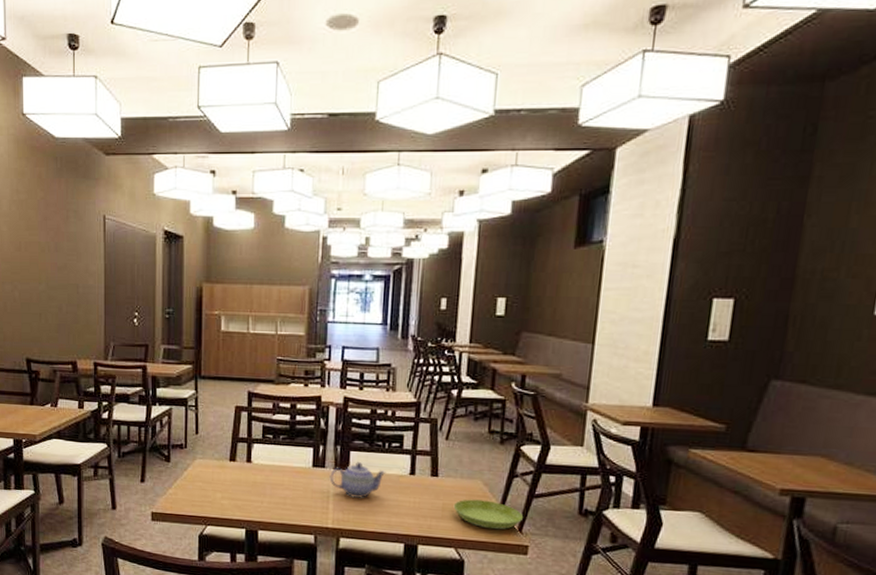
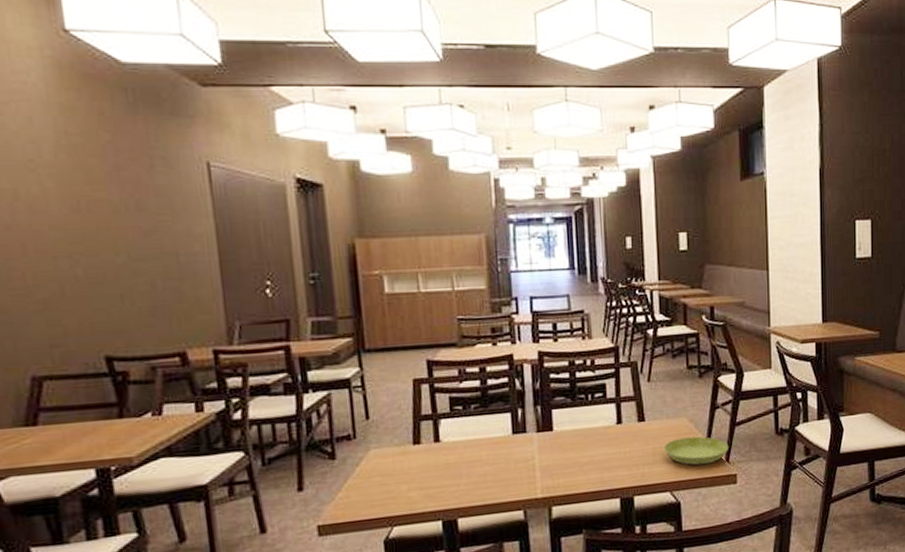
teapot: present [329,462,386,499] -> none [532,420,593,460]

